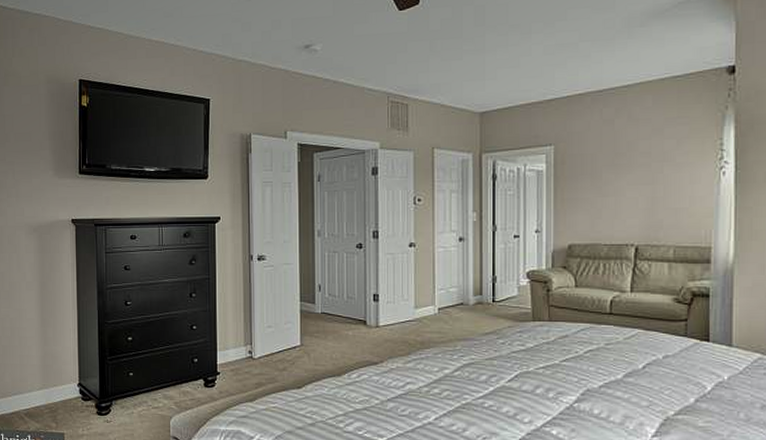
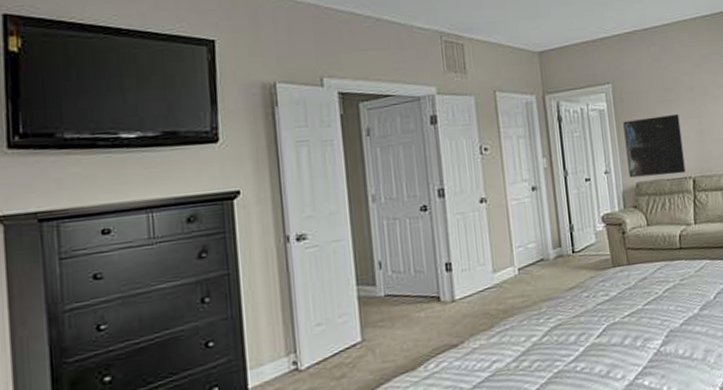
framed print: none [562,179,628,240] -> present [623,113,686,178]

